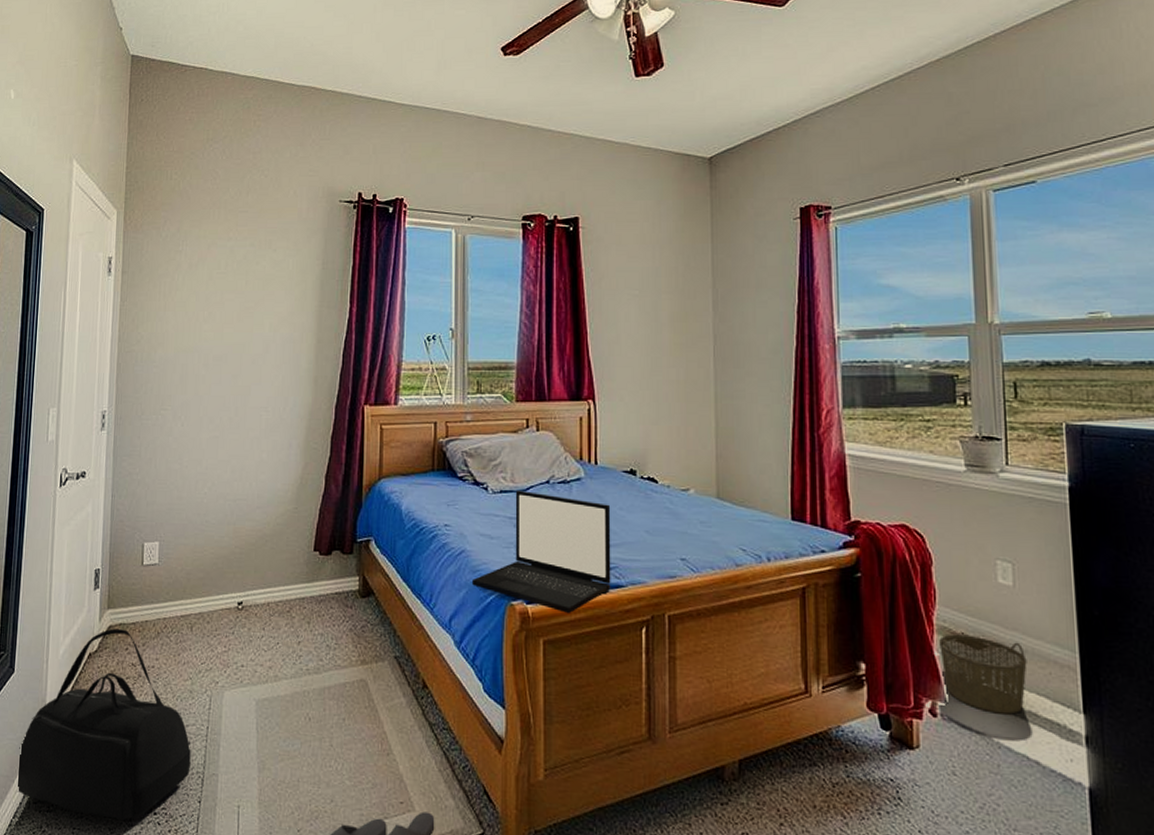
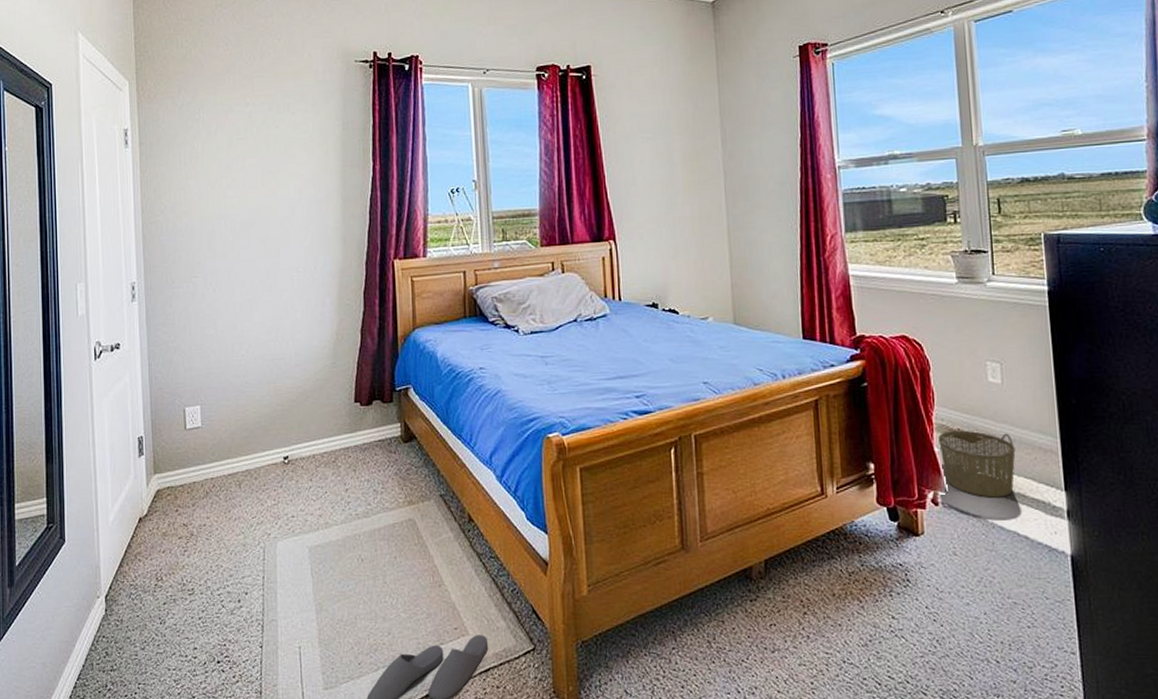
duffel bag: present [16,628,191,820] -> none [77,492,250,671]
laptop: present [472,489,611,614] -> none [509,329,640,442]

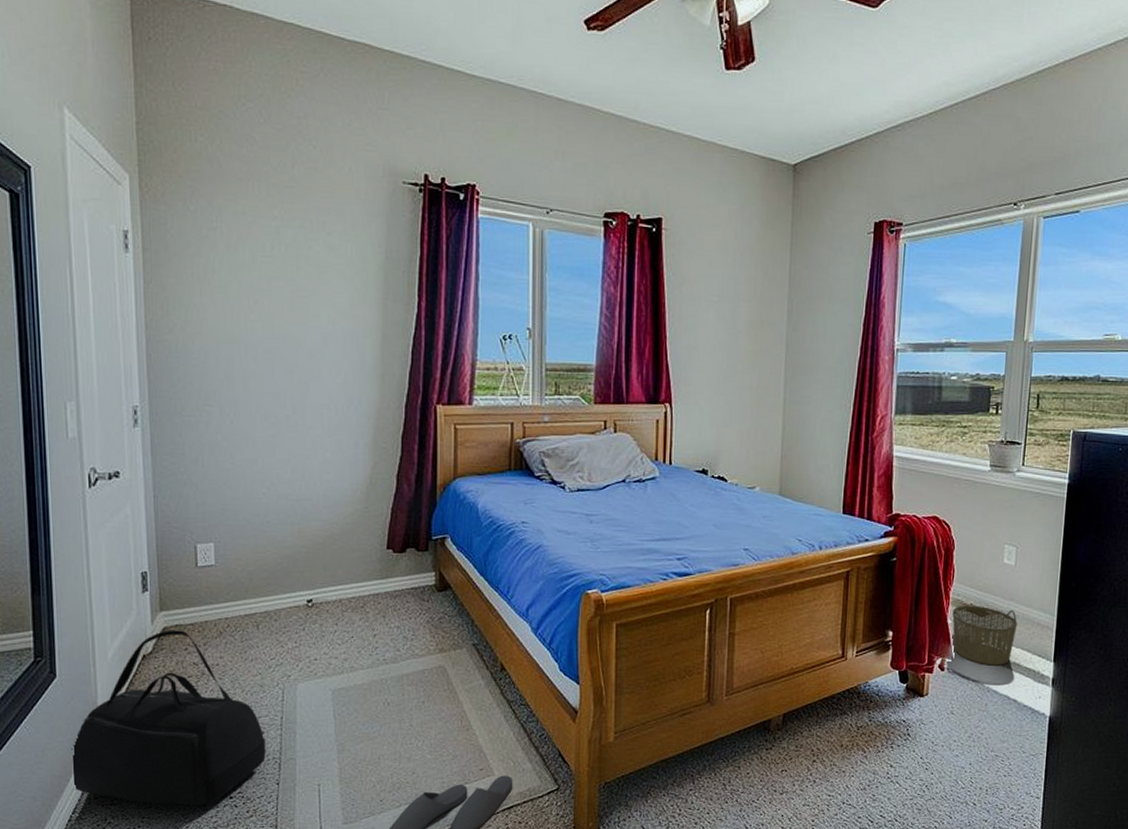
duffel bag: none [77,492,250,671] -> present [71,630,266,806]

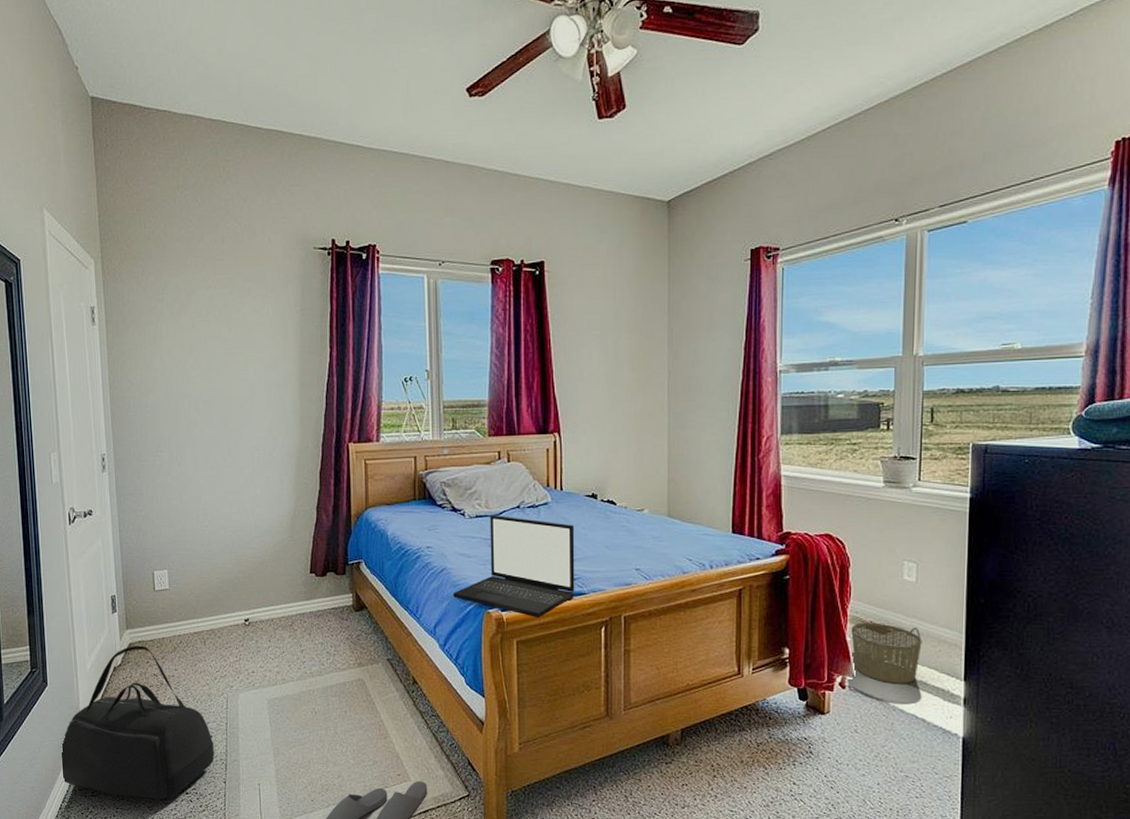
laptop: none [549,488,683,600] -> present [453,514,575,619]

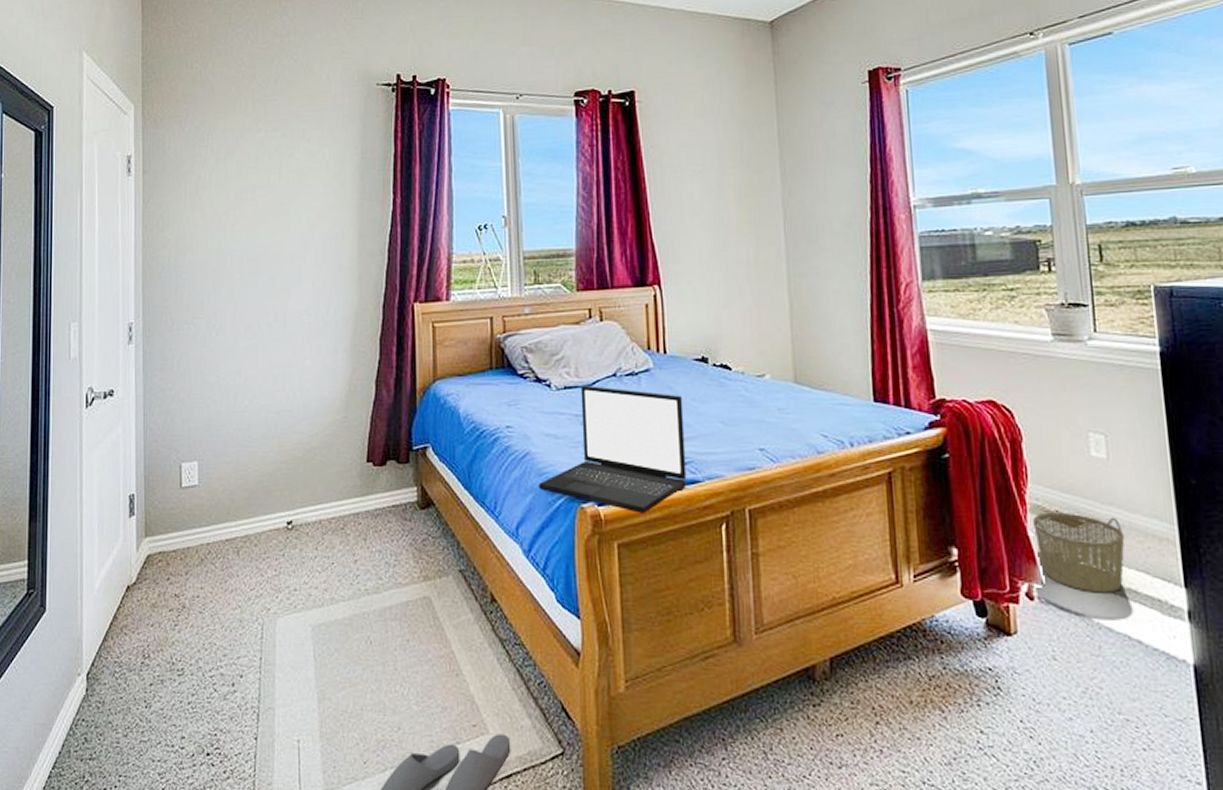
duffel bag: present [60,645,215,800] -> none [55,557,244,763]

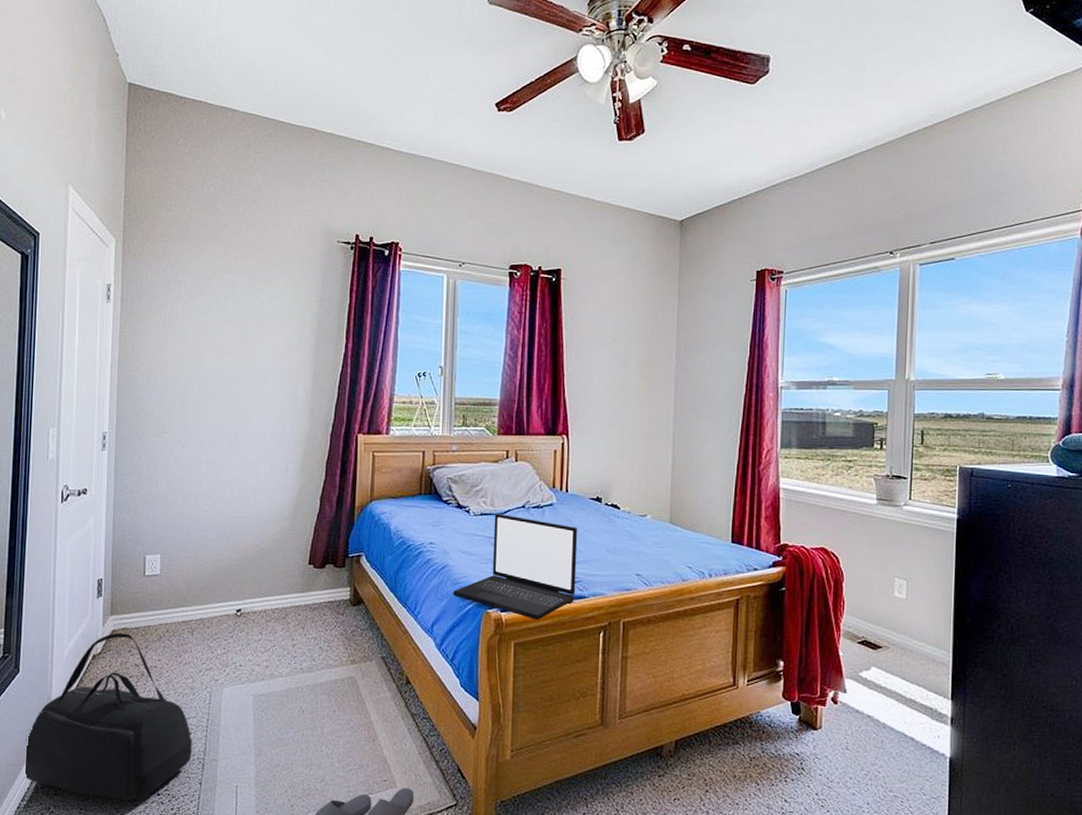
duffel bag: none [55,557,244,763] -> present [24,632,192,801]
basket: present [1033,512,1125,593] -> none [844,637,912,702]

